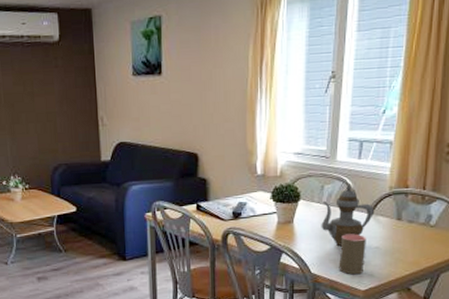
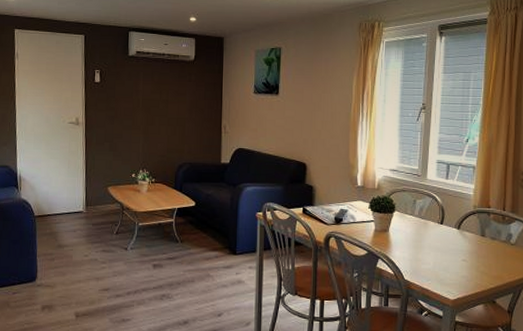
teapot: present [321,182,374,247] -> none [413,199,460,257]
cup: present [339,233,366,275] -> none [430,245,454,285]

